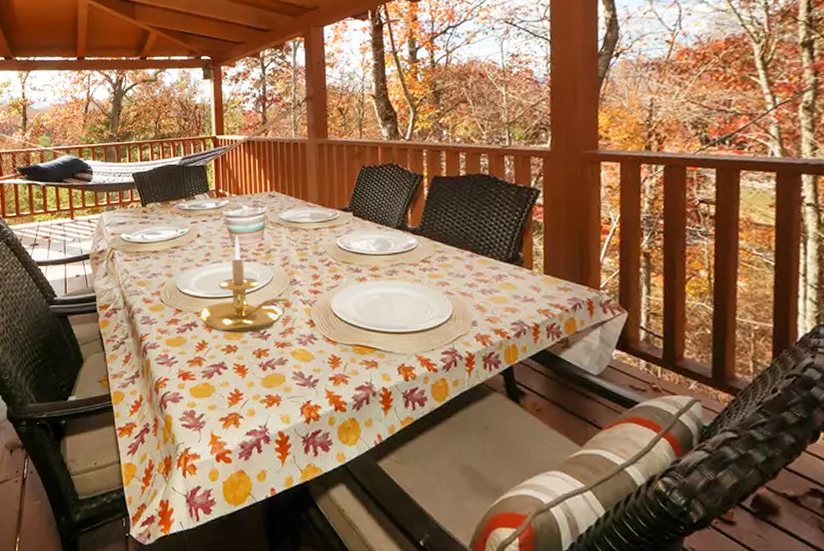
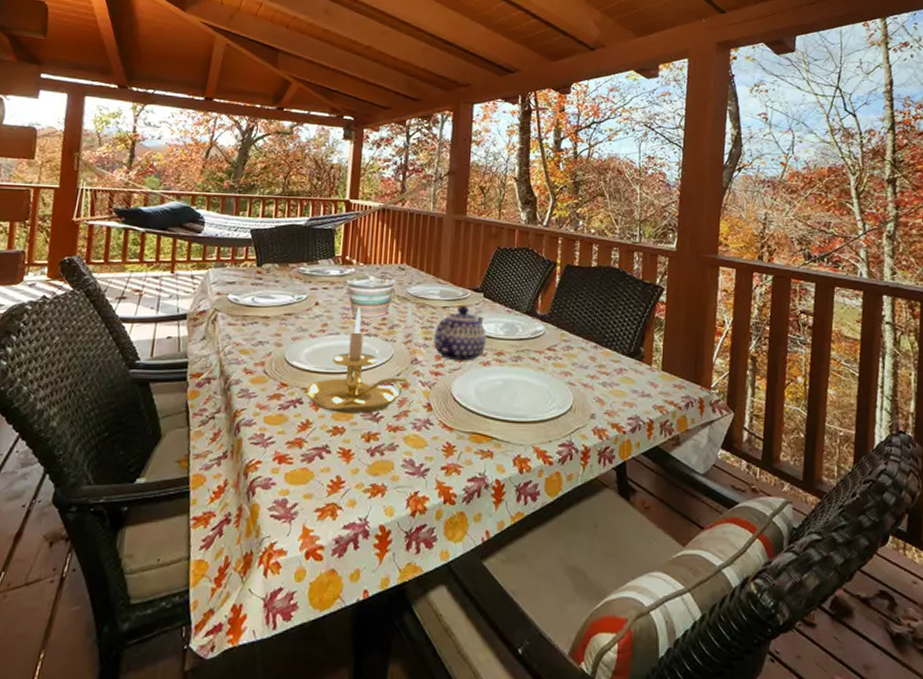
teapot: none [309,226,361,279] -> present [434,306,487,361]

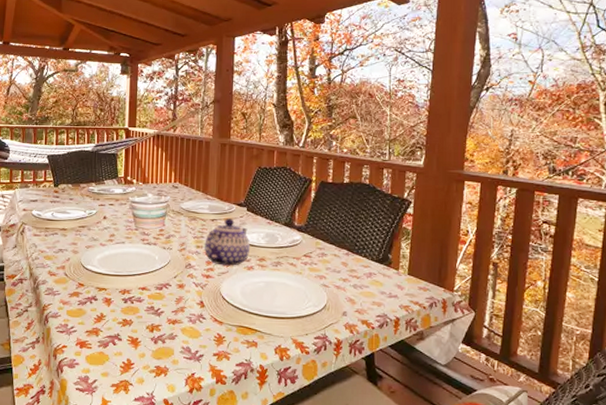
candle holder: present [306,307,411,414] -> none [99,220,186,309]

